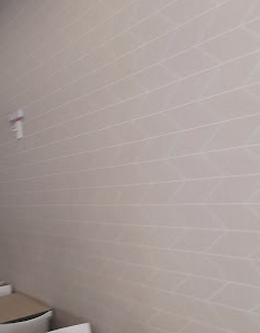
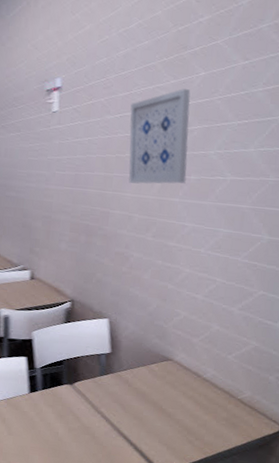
wall art: none [87,107,145,195] -> present [128,89,191,185]

